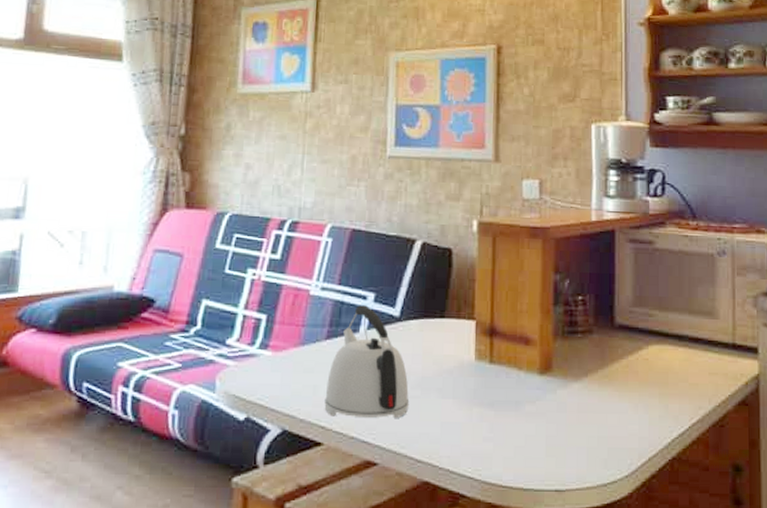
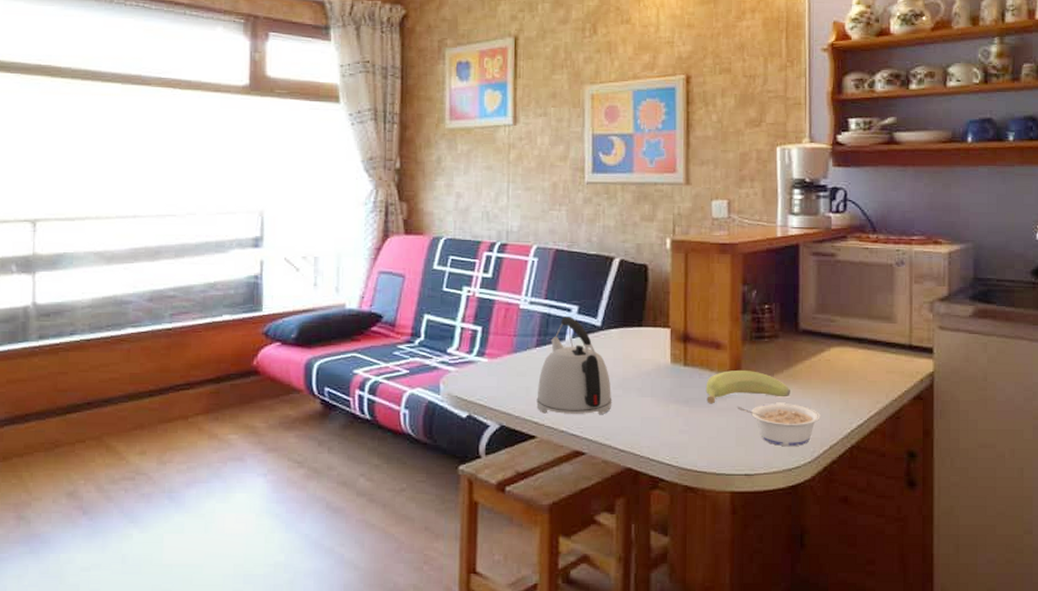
banana: none [513,369,605,408] -> present [705,370,790,404]
legume: none [546,408,638,457] -> present [736,403,821,446]

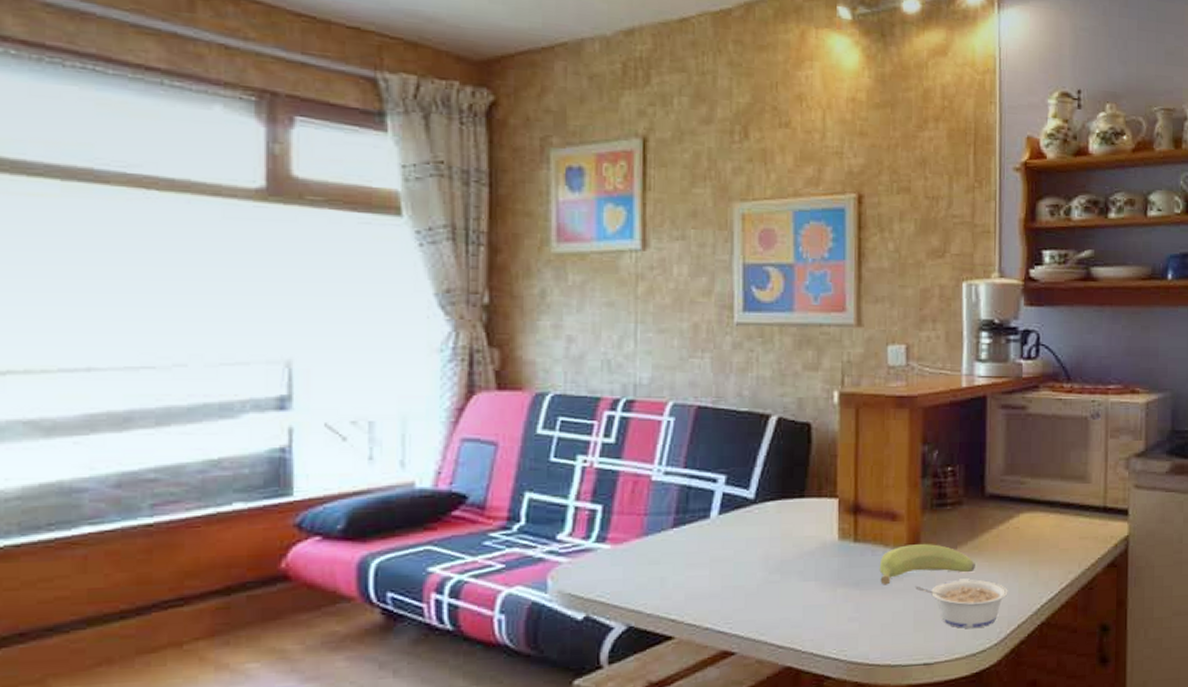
kettle: present [536,317,612,414] -> none [674,489,768,608]

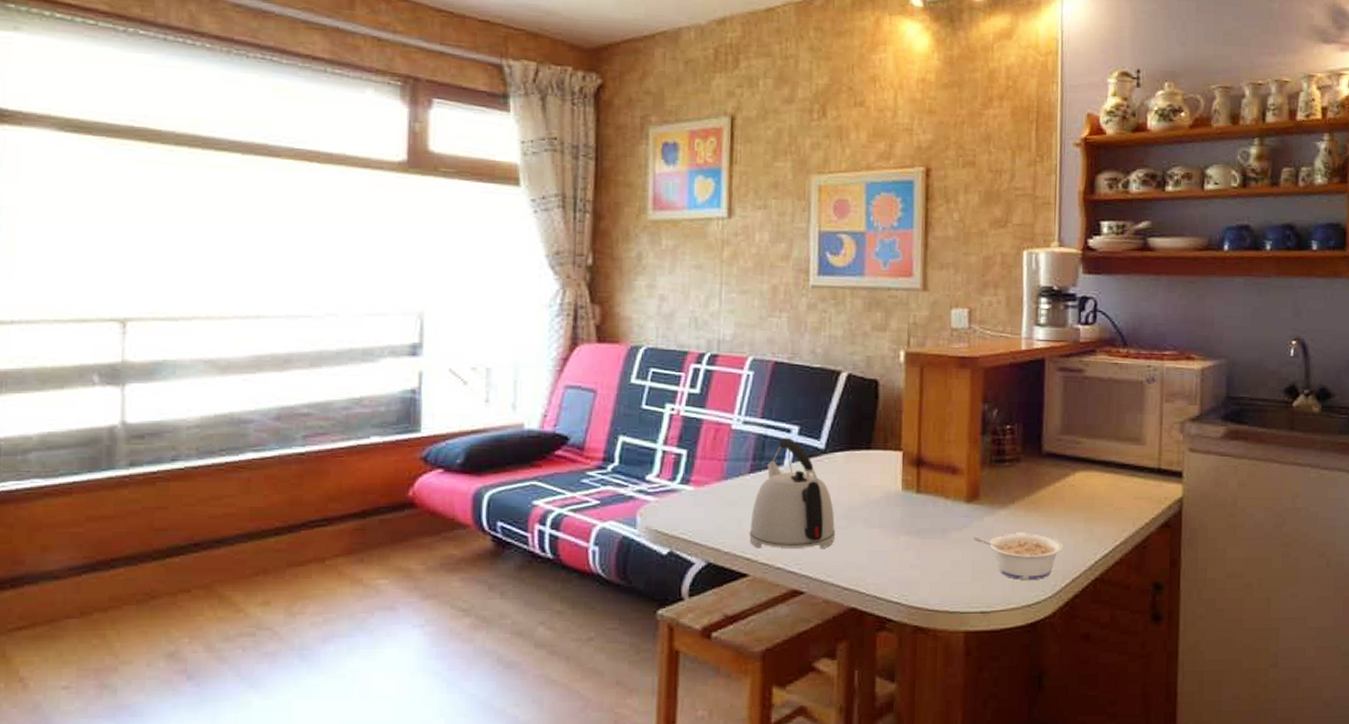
kettle: none [674,489,768,608] -> present [749,438,836,548]
banana: present [879,544,975,585] -> none [940,498,1032,535]

